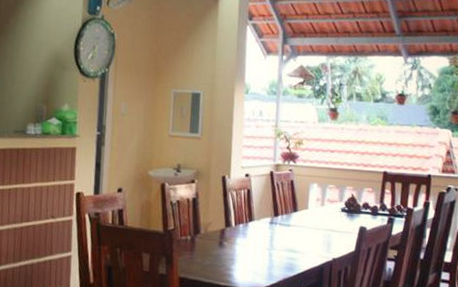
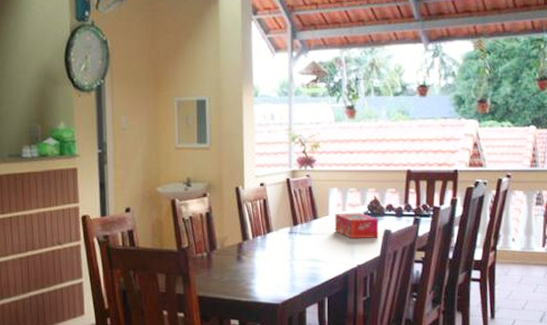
tissue box: none [313,207,355,234] -> present [334,213,379,239]

